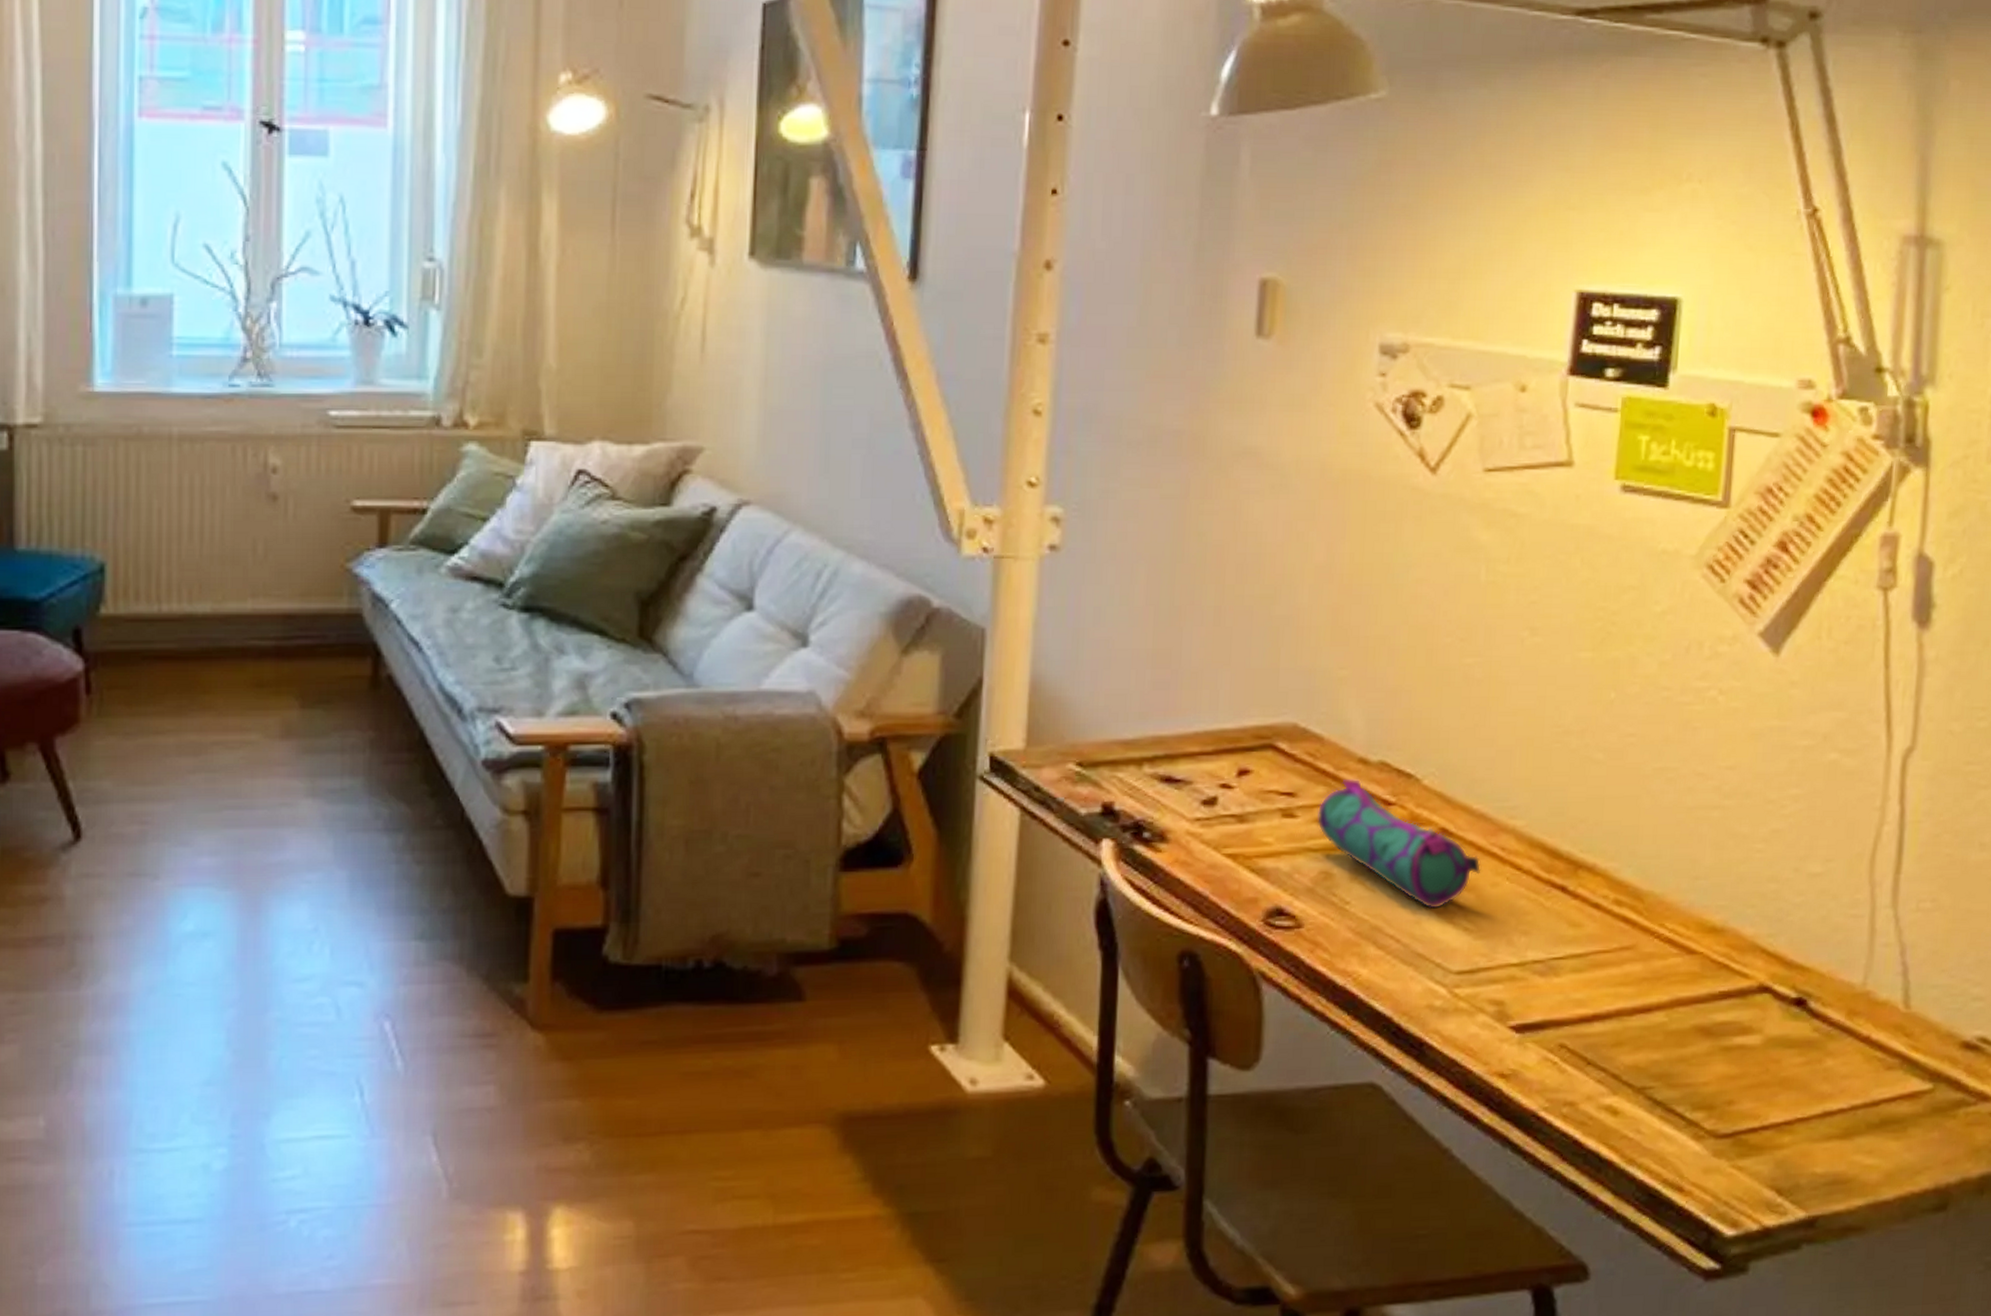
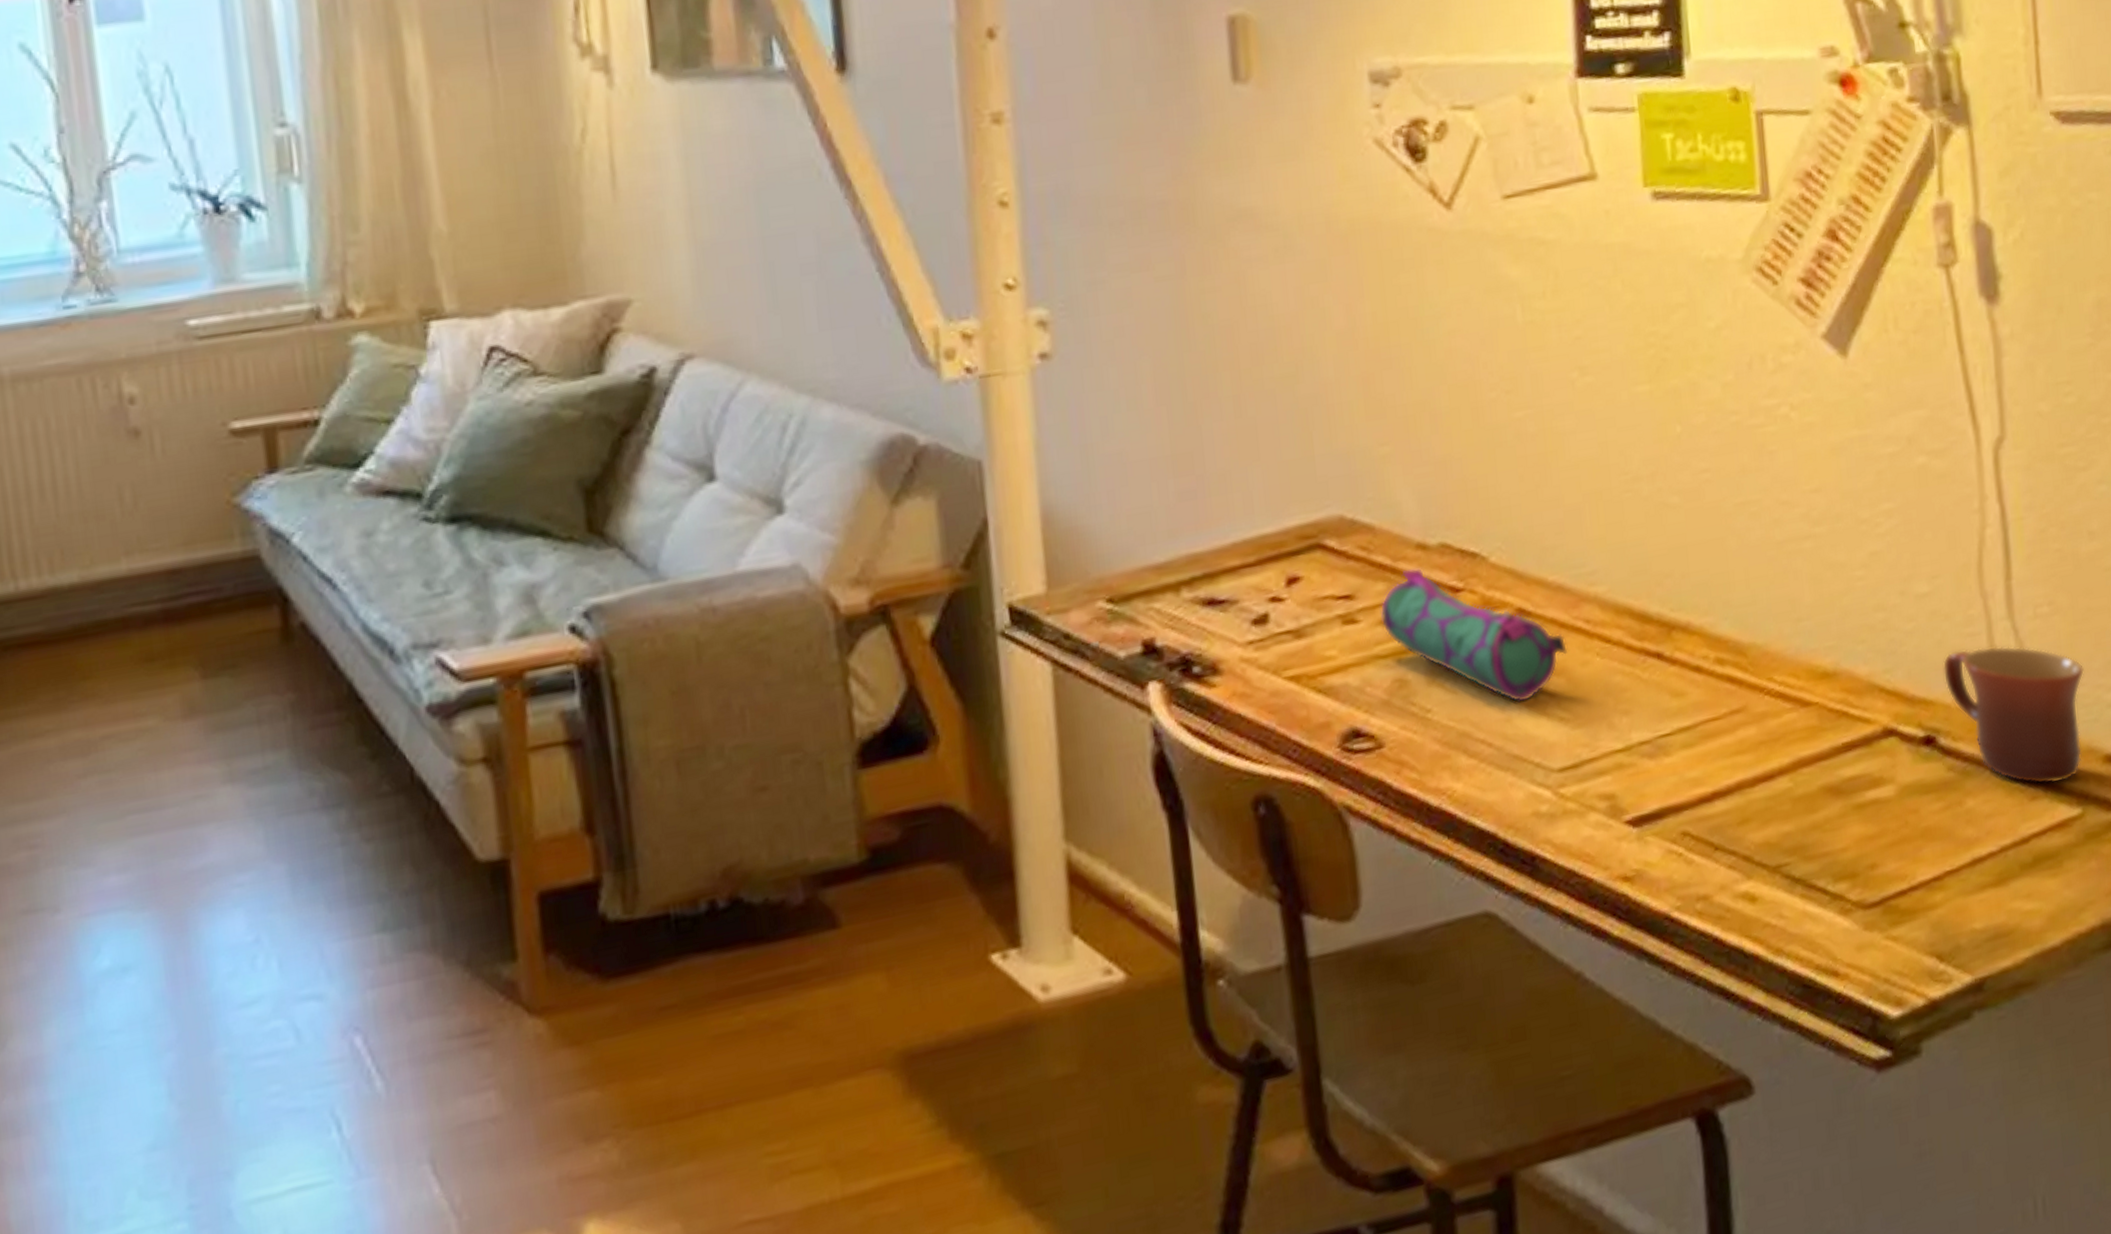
mug: none [1822,927,1956,1059] -> present [1942,646,2085,785]

